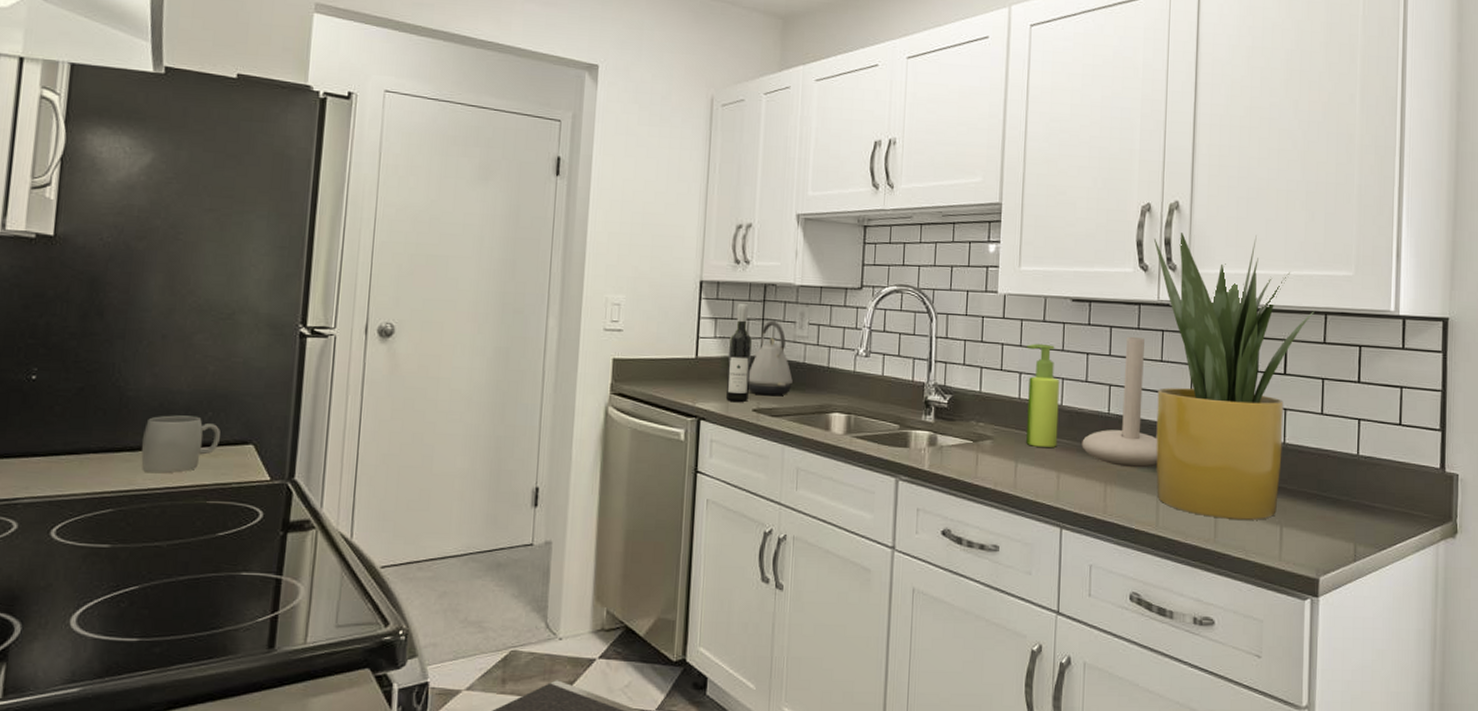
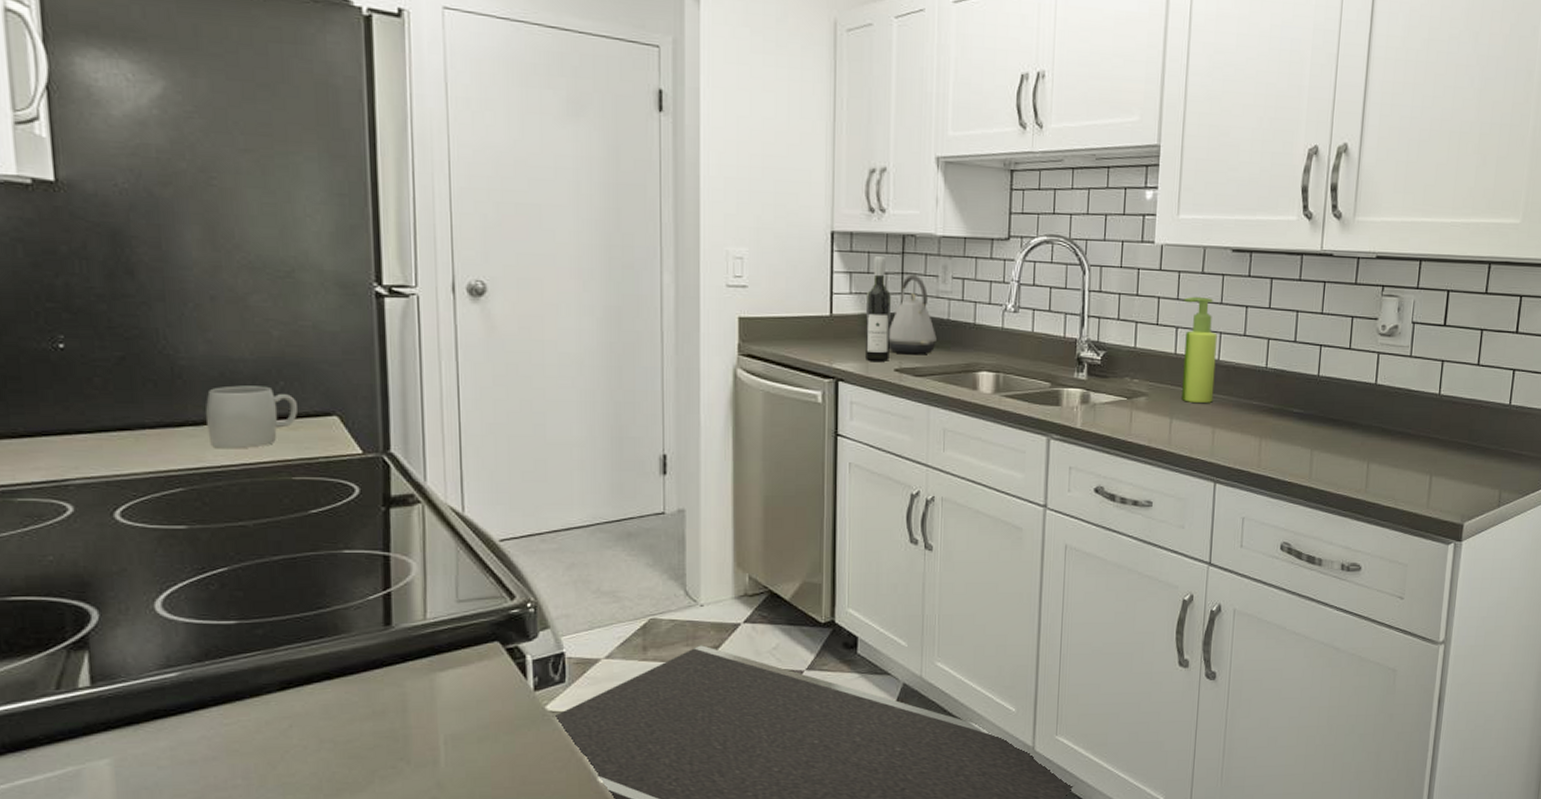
paper towel holder: present [1082,336,1158,468] -> none [1238,288,1314,422]
planter: present [1153,233,1315,520] -> none [1311,178,1479,470]

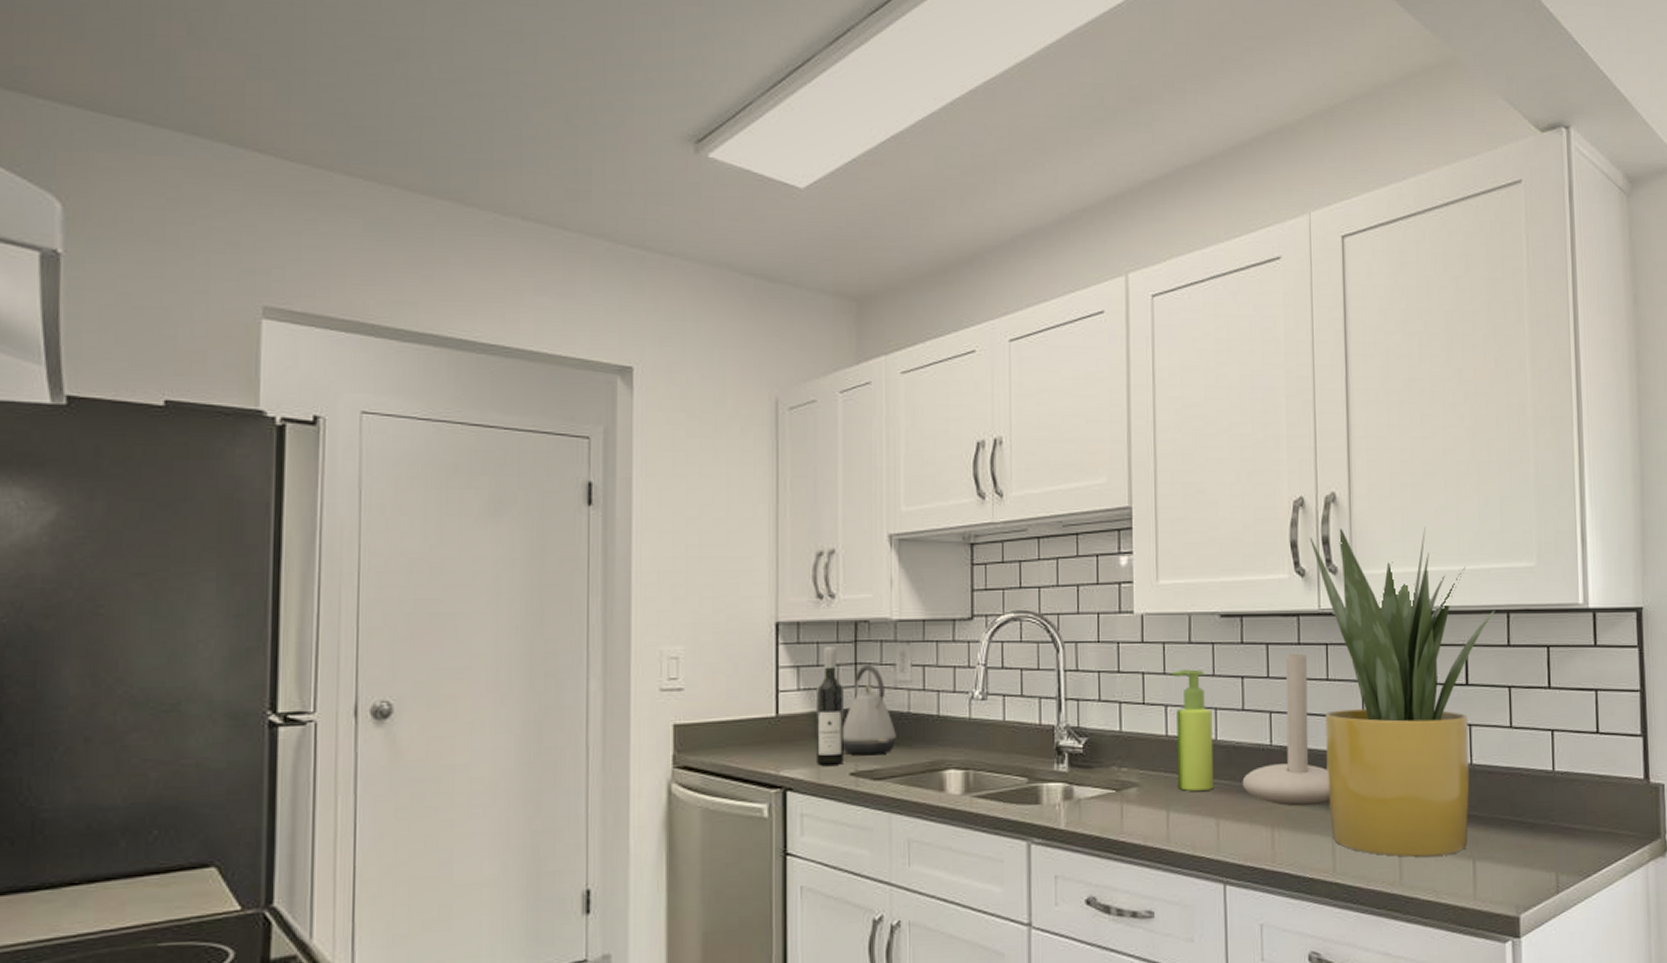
mug: present [204,385,297,449] -> none [64,837,171,915]
paper towel holder: none [1238,288,1314,422] -> present [1242,653,1330,807]
planter: none [1311,178,1479,470] -> present [1309,526,1495,857]

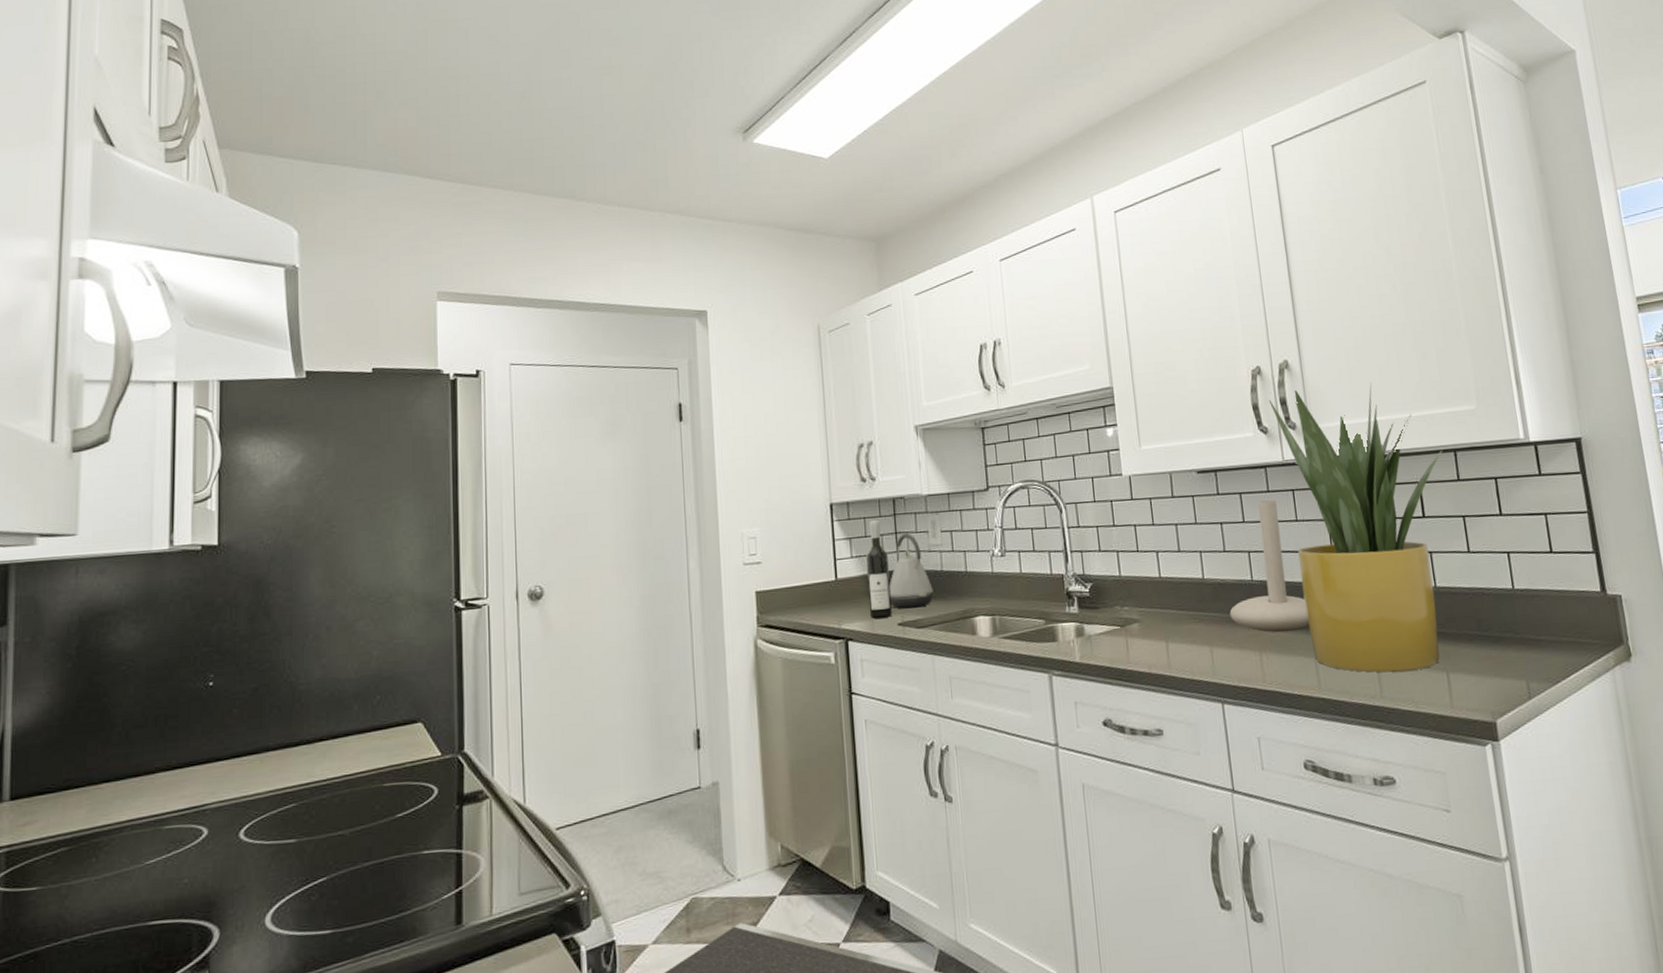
soap dispenser: present [1171,669,1214,791] -> none [1159,519,1205,624]

